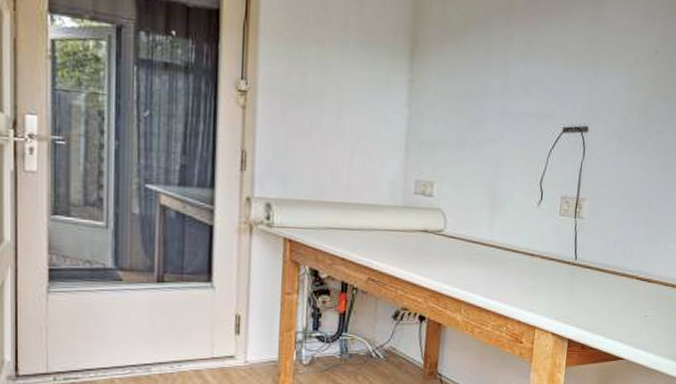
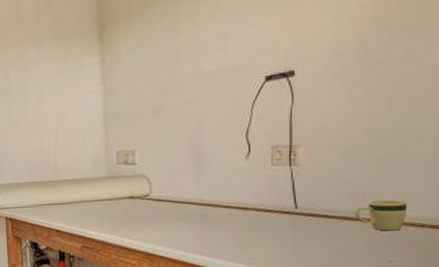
mug: none [622,259,664,289] -> present [354,199,407,231]

